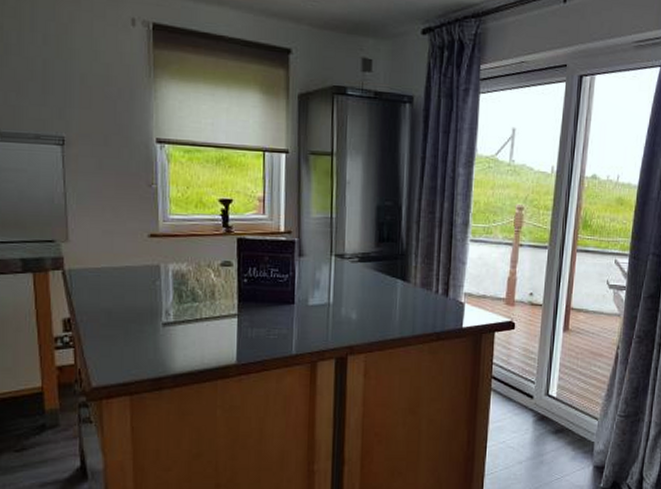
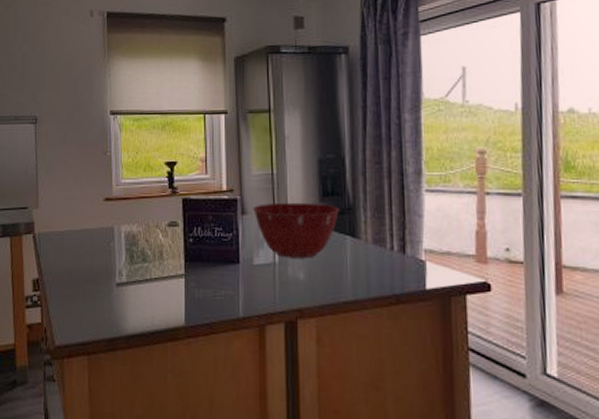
mixing bowl: none [311,246,394,300] -> present [253,202,340,259]

